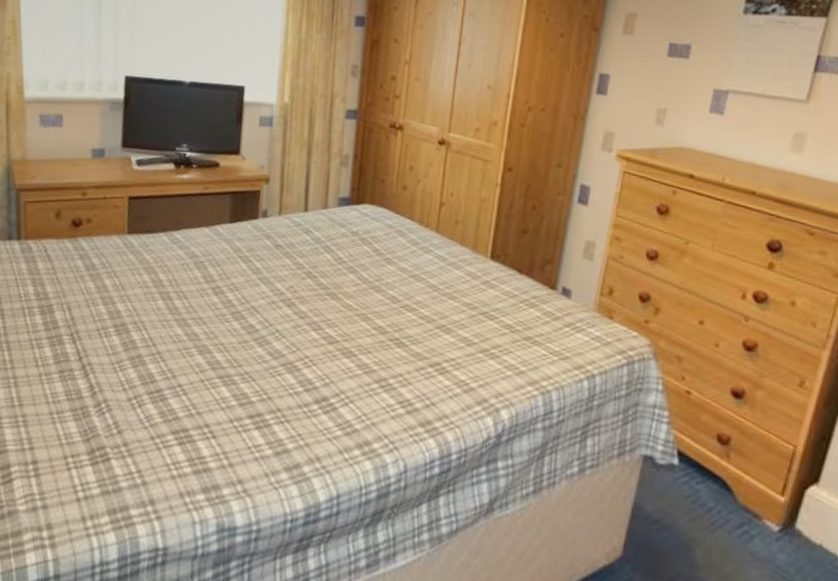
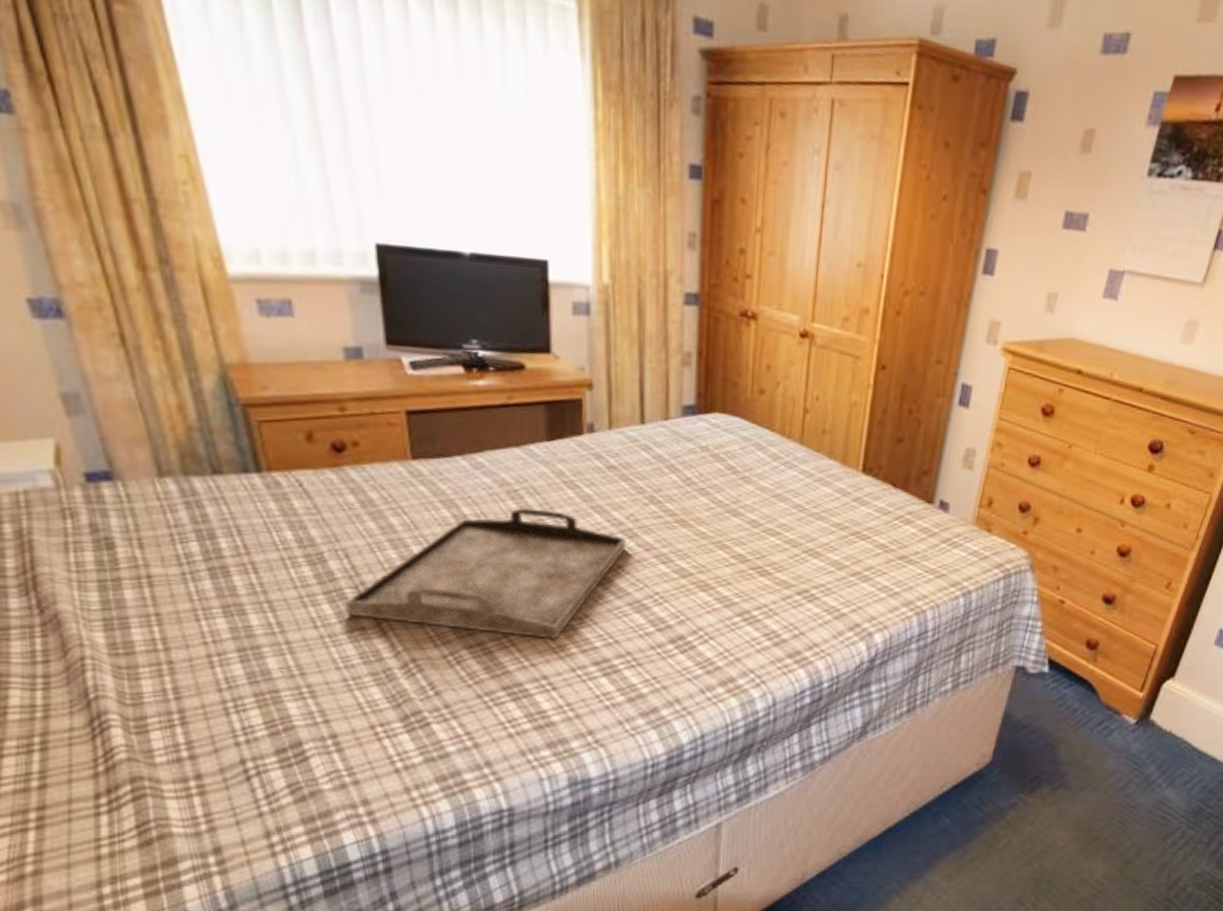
serving tray: none [61,276,286,392] -> present [346,507,627,639]

